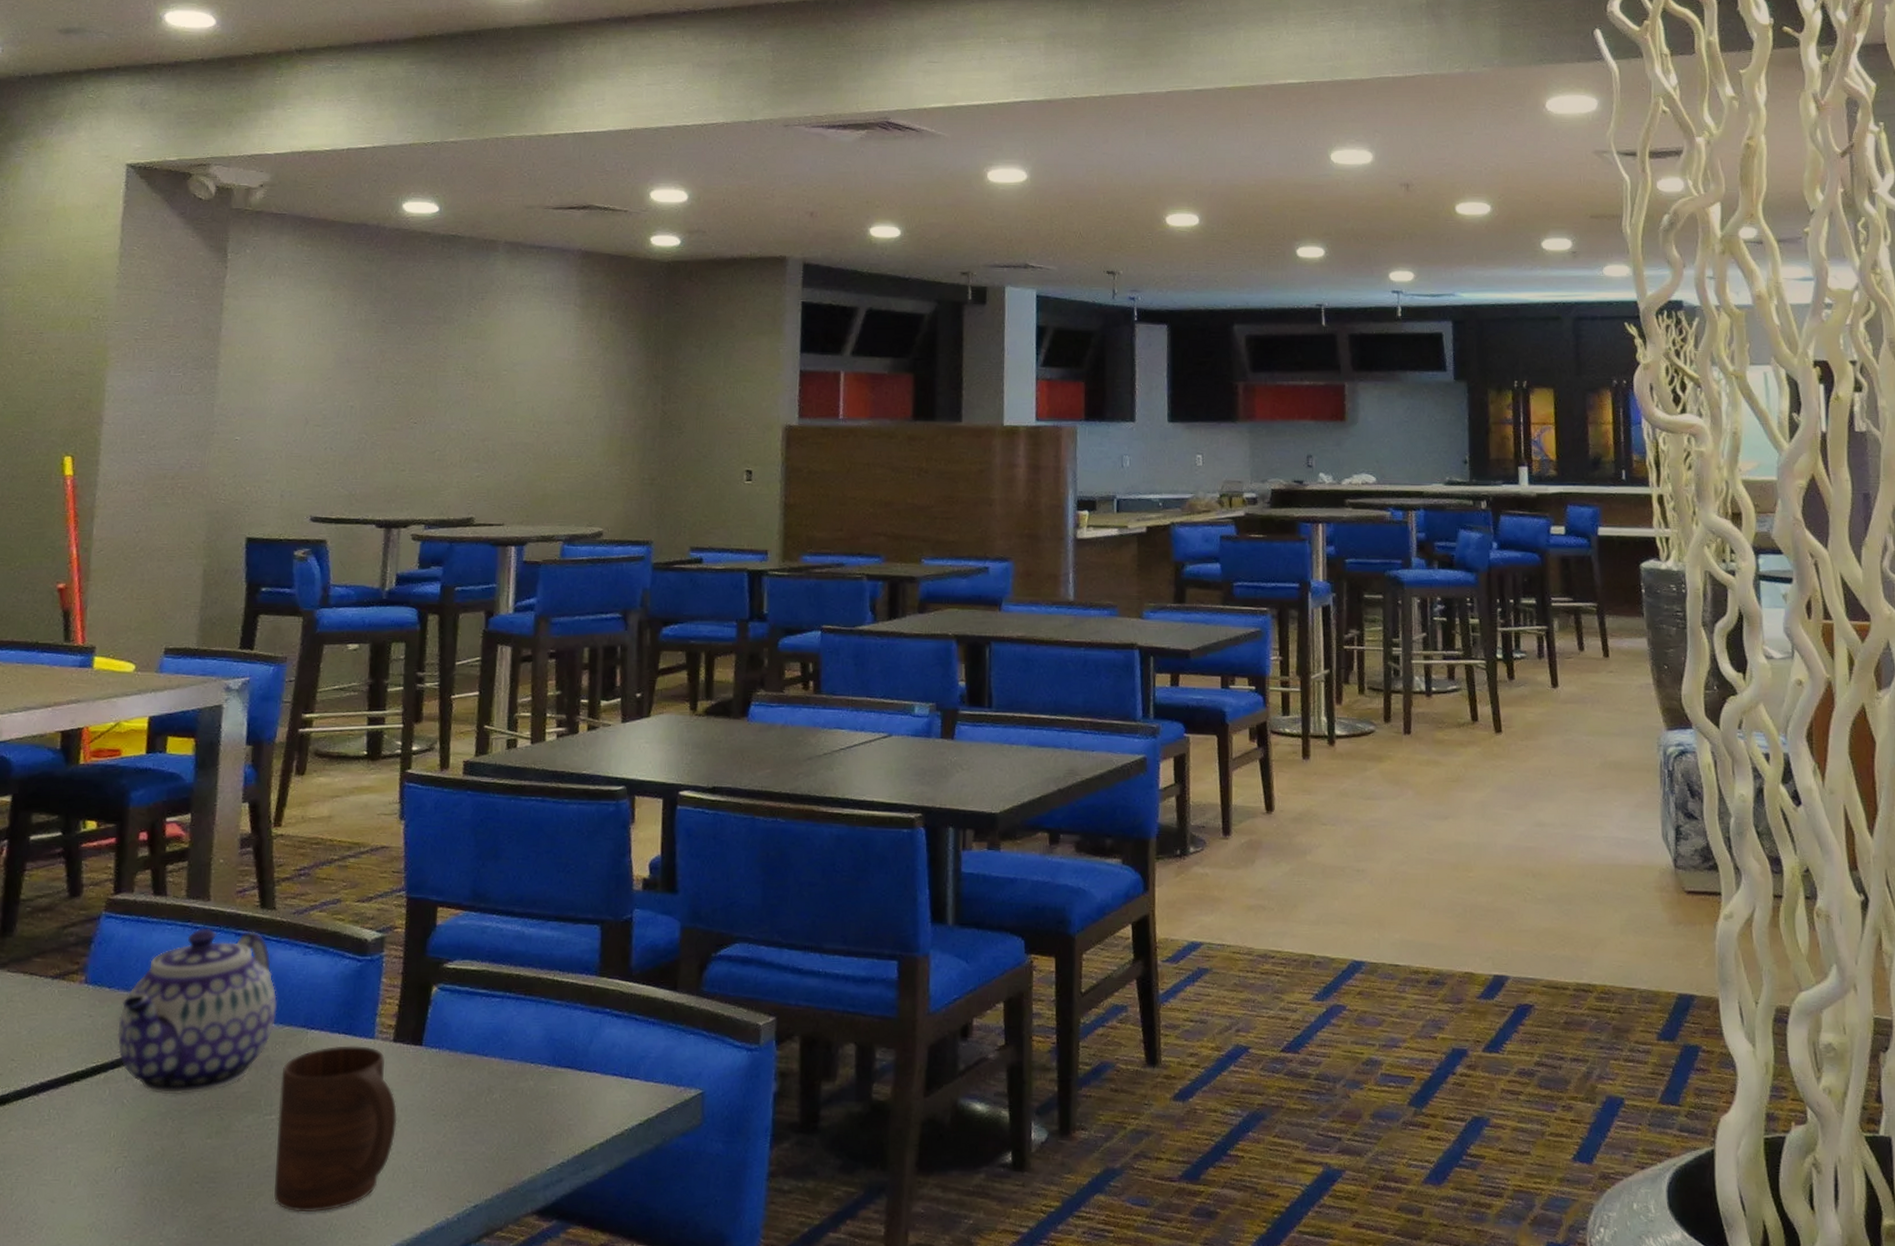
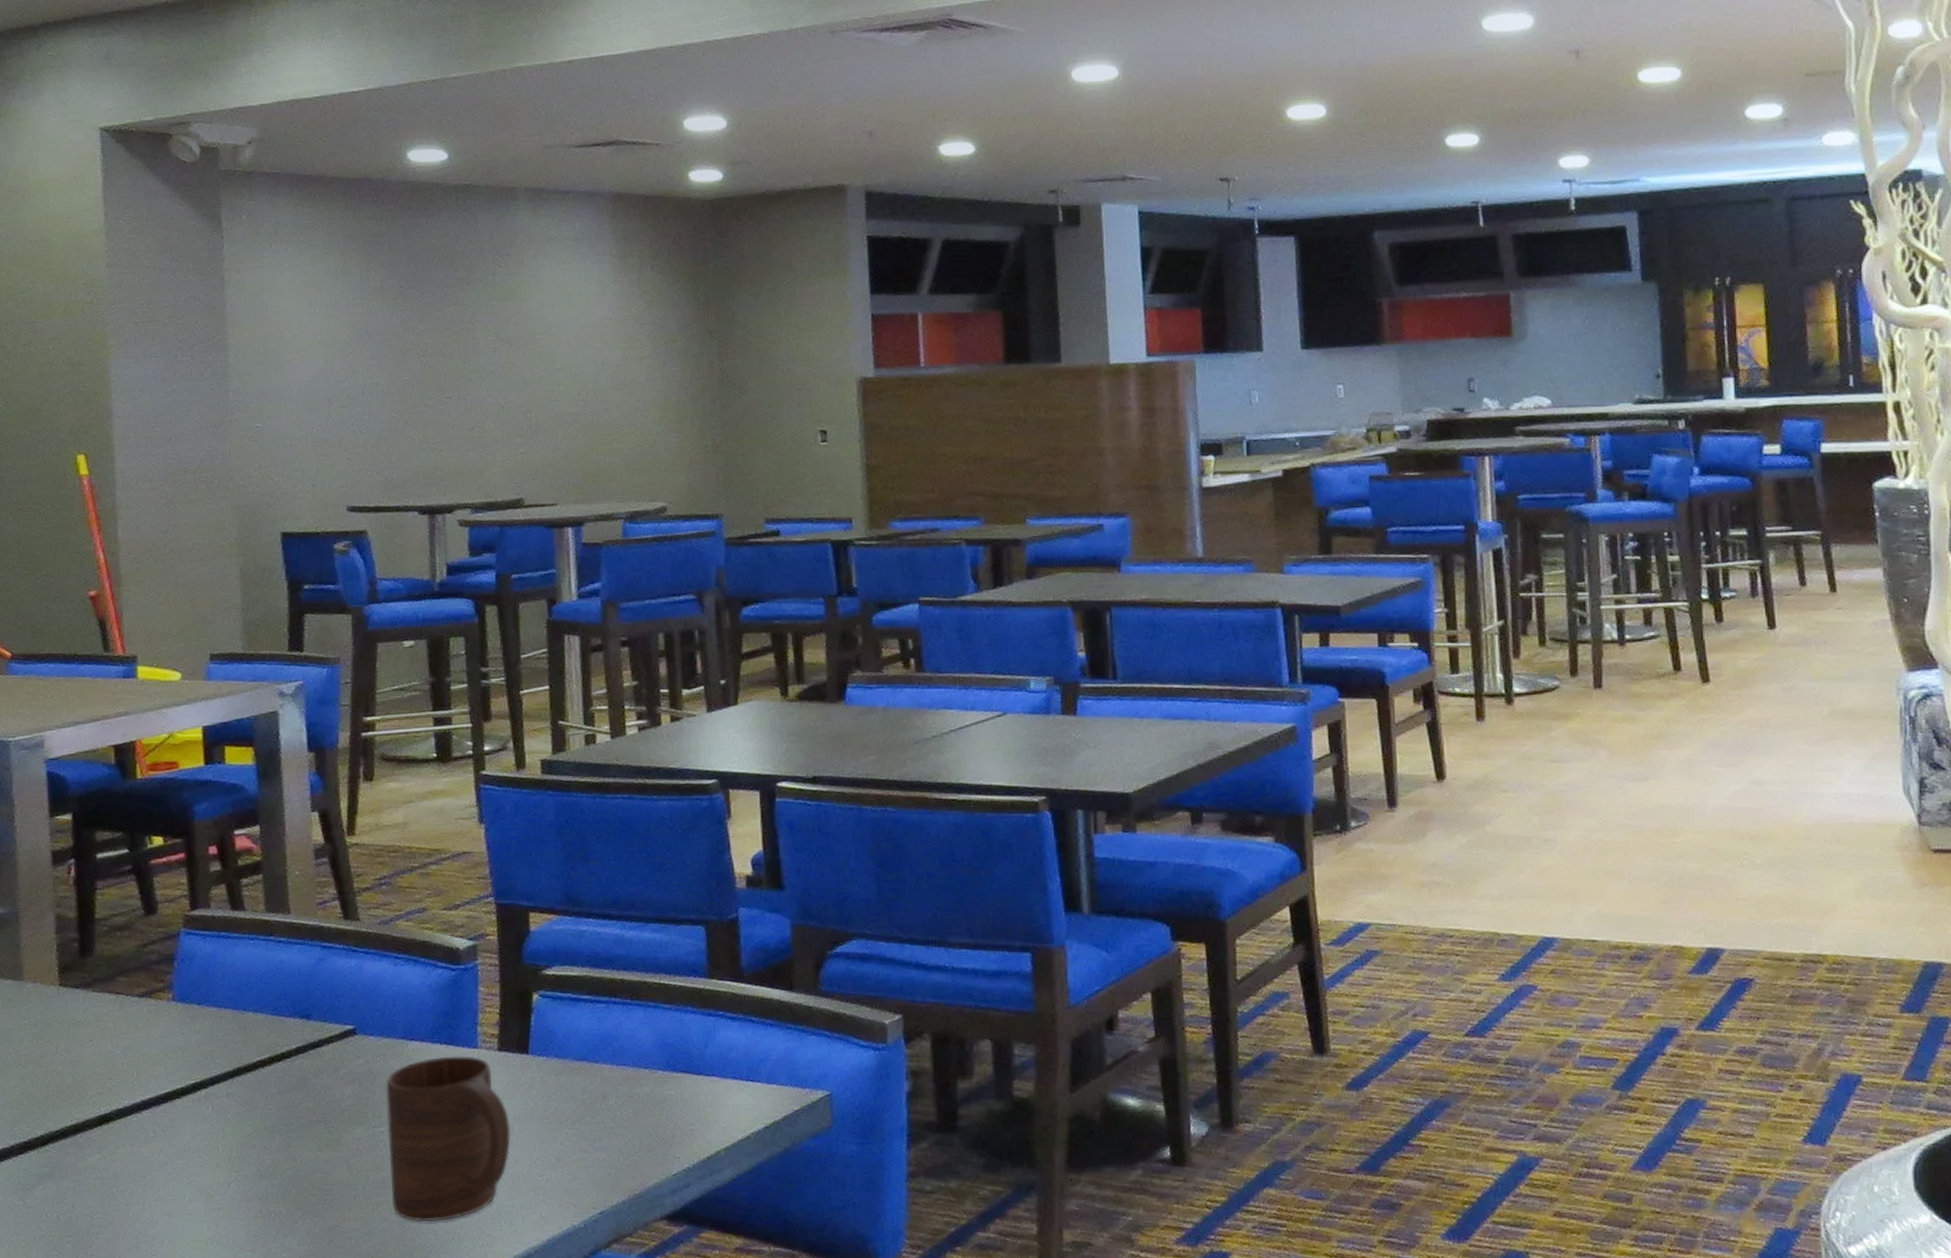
teapot: present [117,927,277,1095] -> none [212,941,373,1110]

